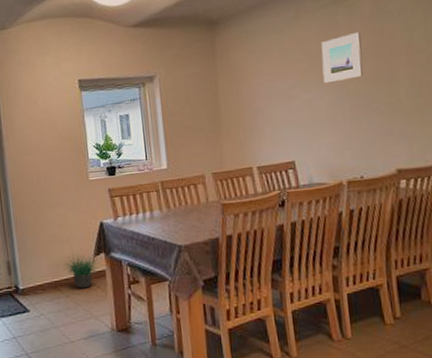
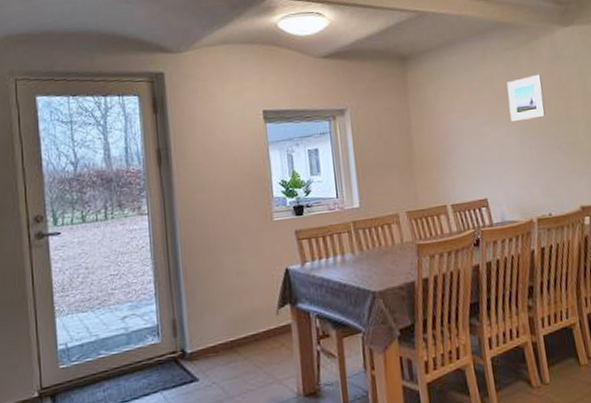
potted plant: present [64,254,98,289] -> none [242,307,283,348]

